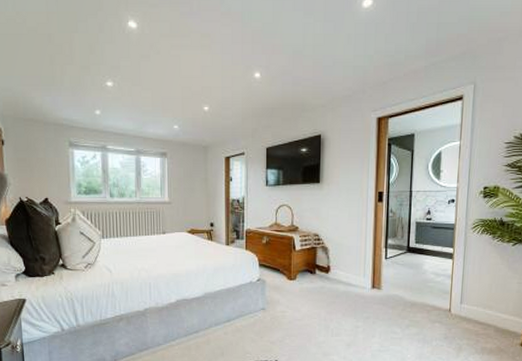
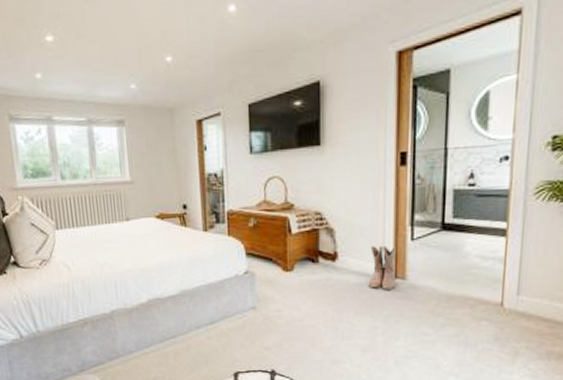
boots: none [353,262,374,298] -> present [368,245,396,291]

